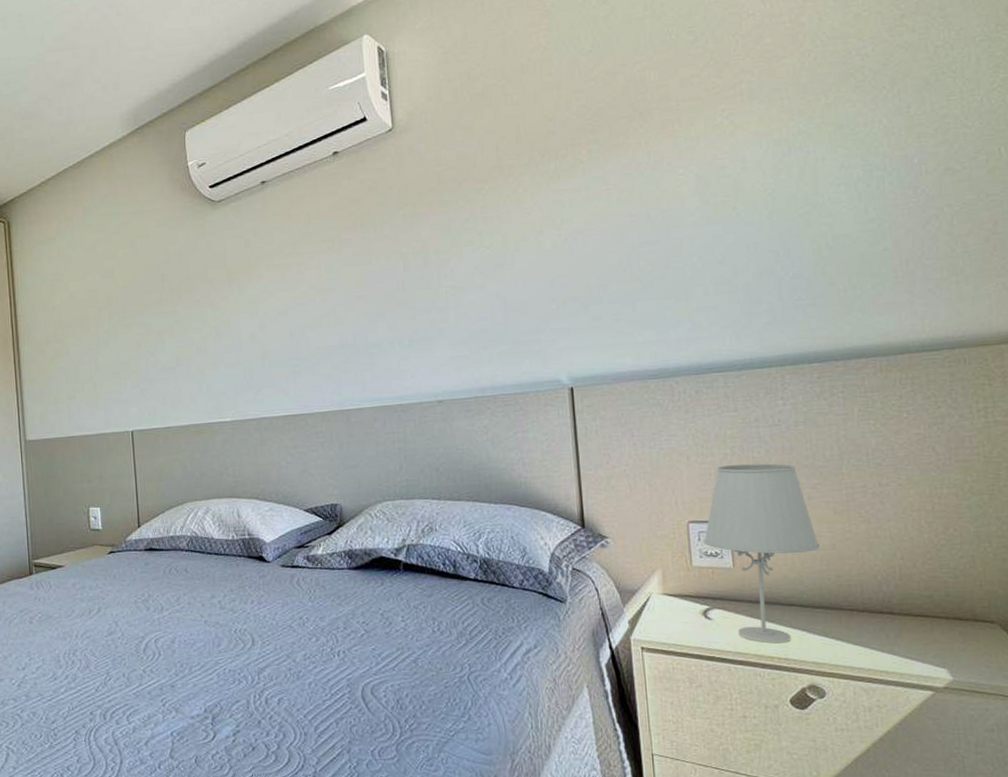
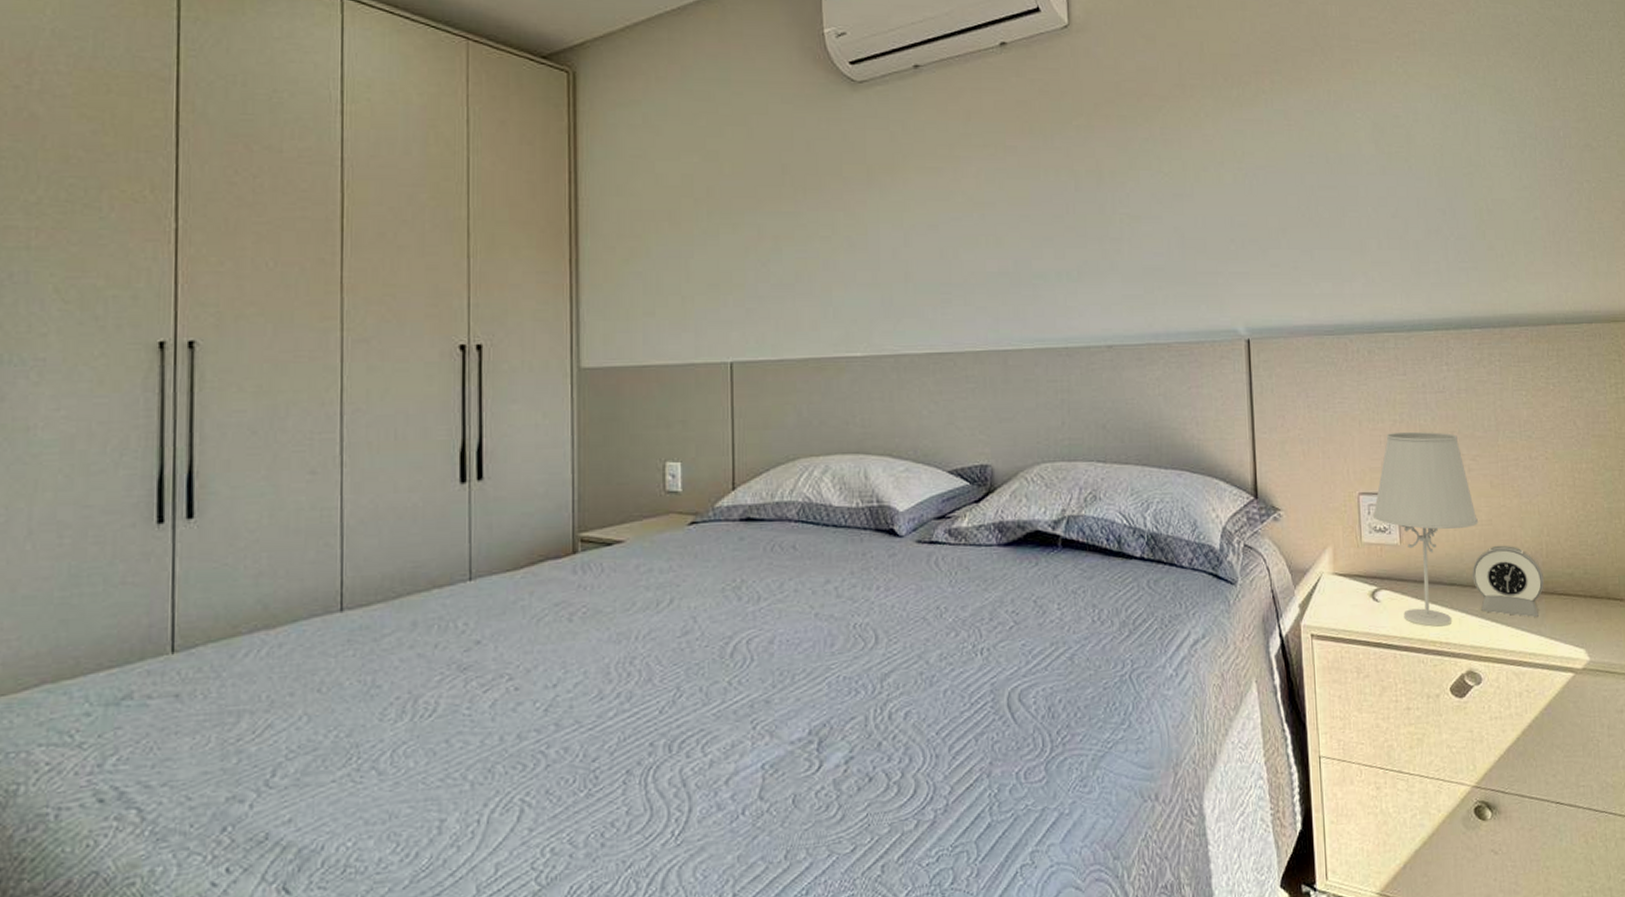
alarm clock: none [813,568,898,637] -> present [1472,545,1545,617]

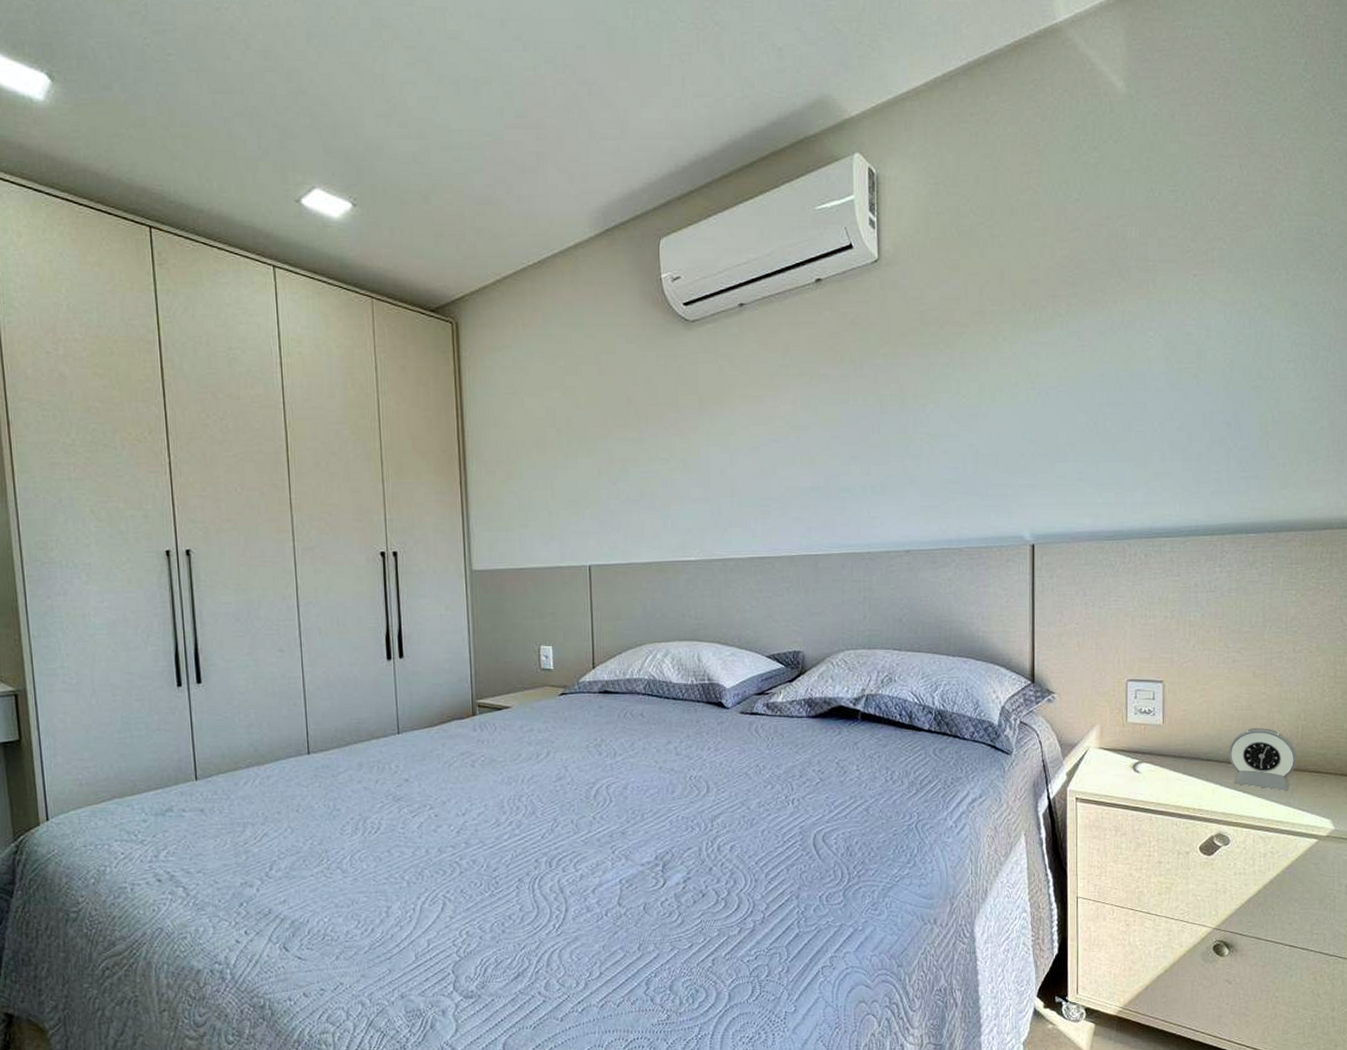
table lamp: present [1372,431,1478,627] -> none [1138,626,1238,796]

